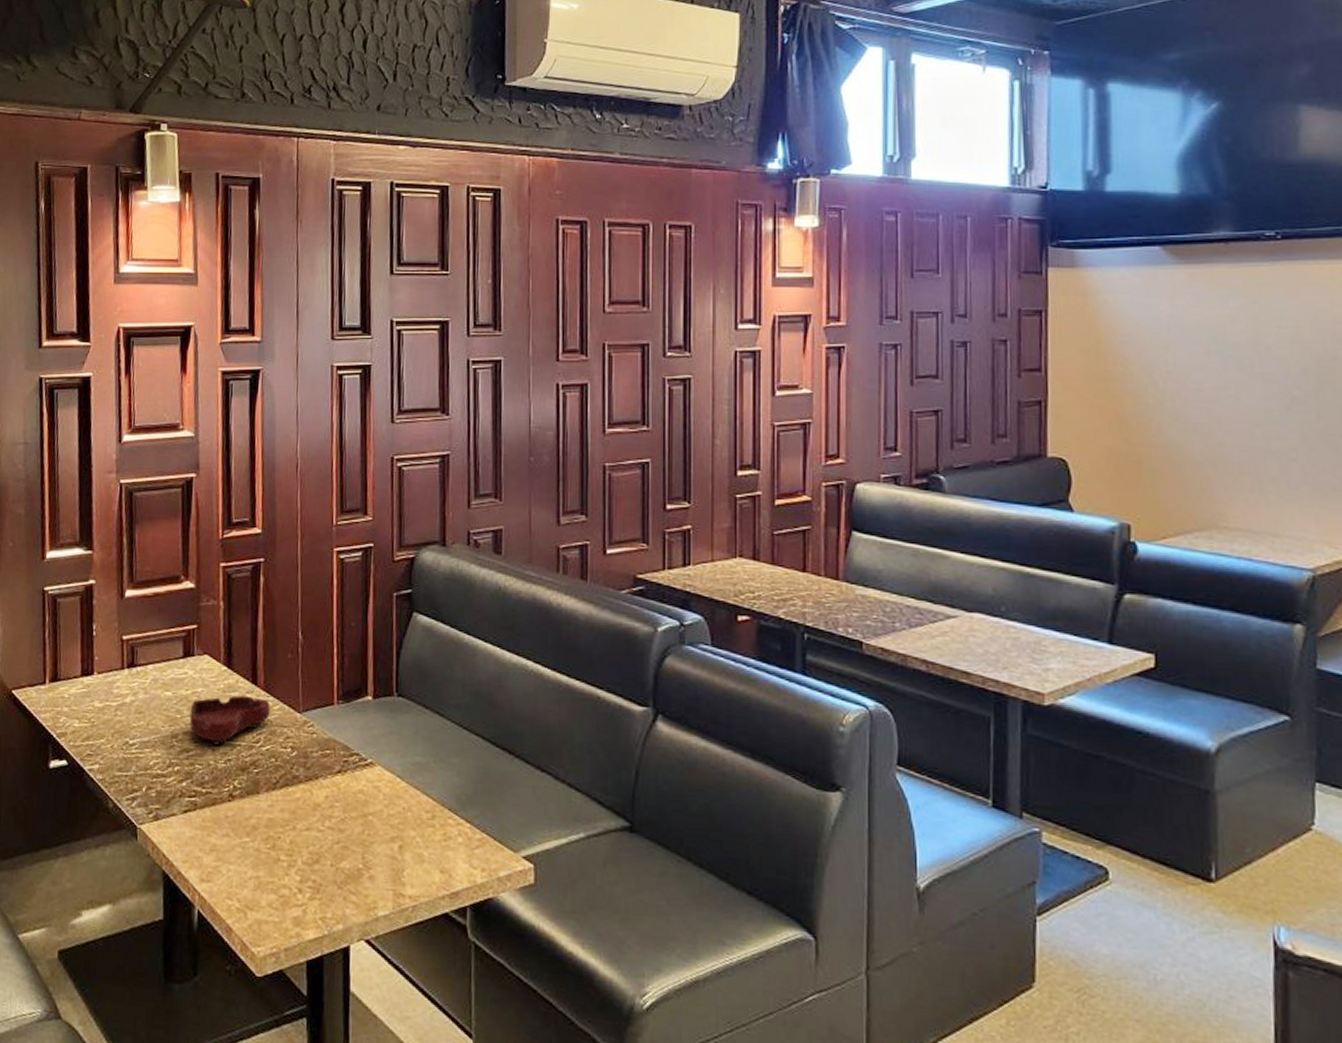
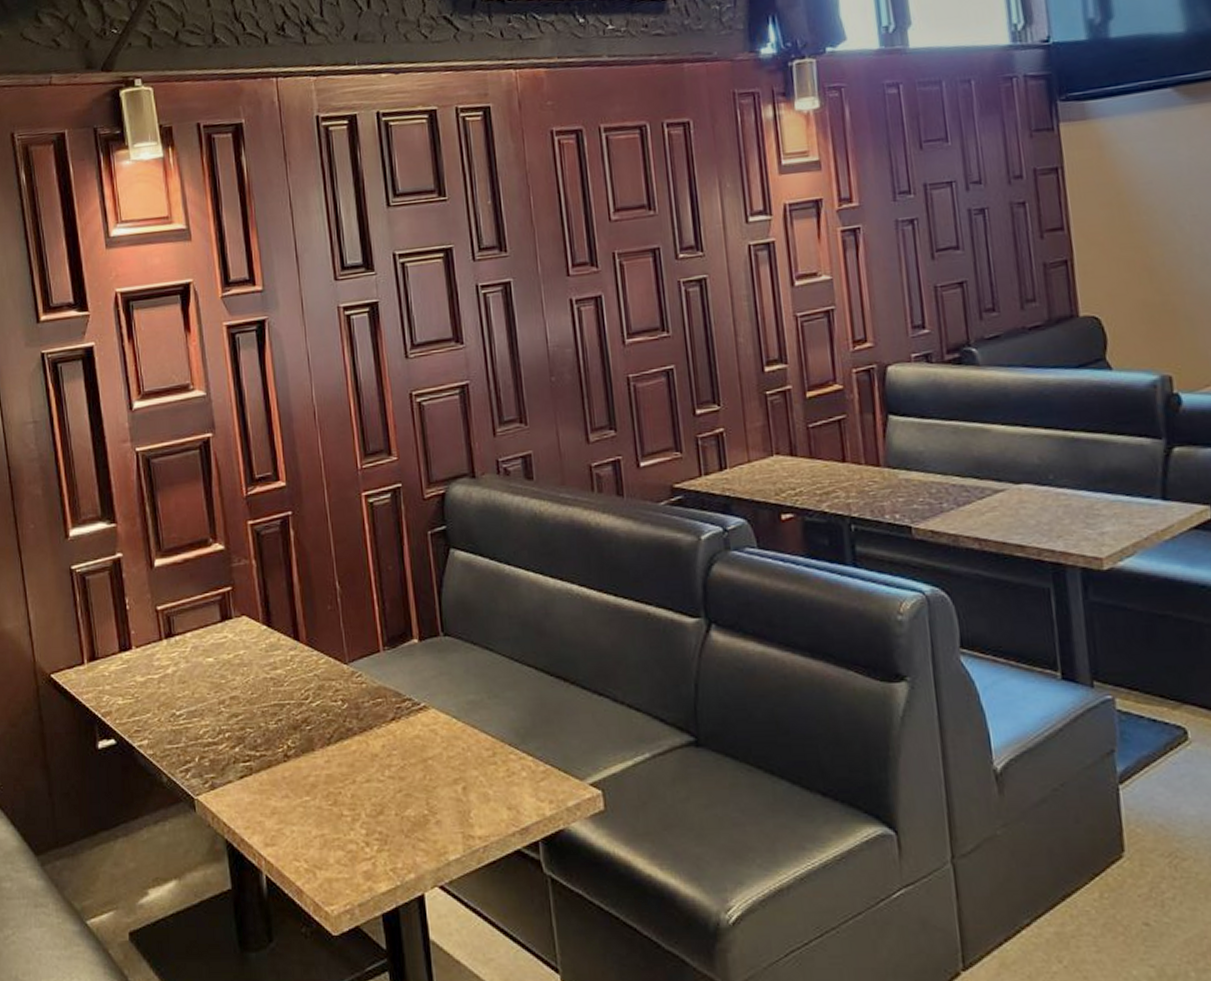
ashtray: present [189,695,270,746] -> none [234,653,316,707]

